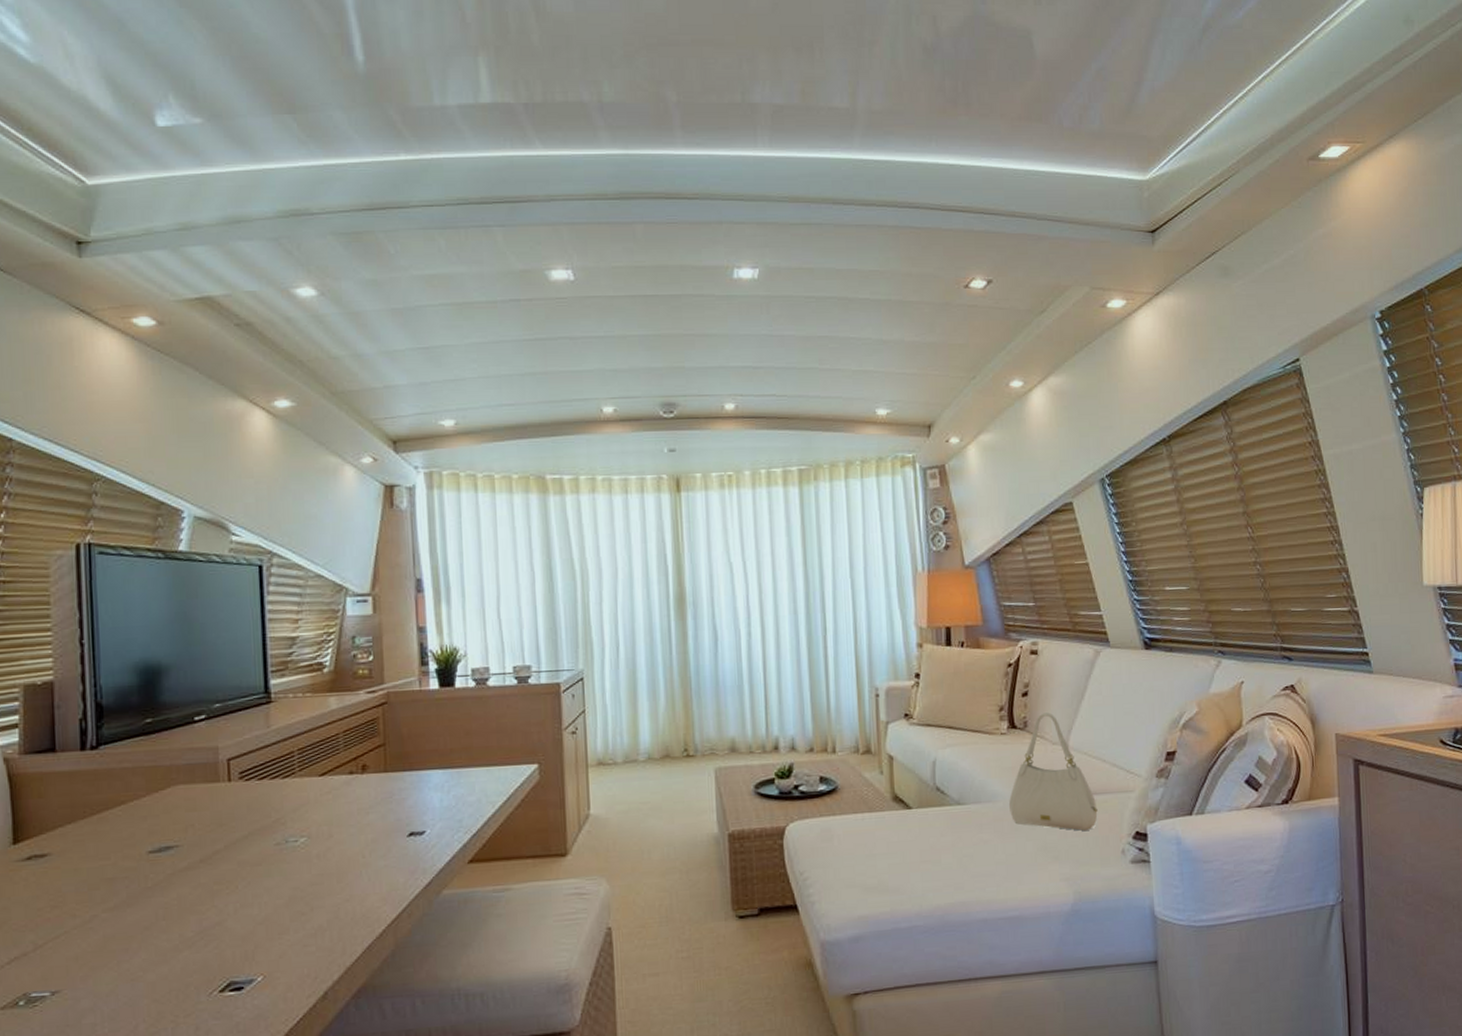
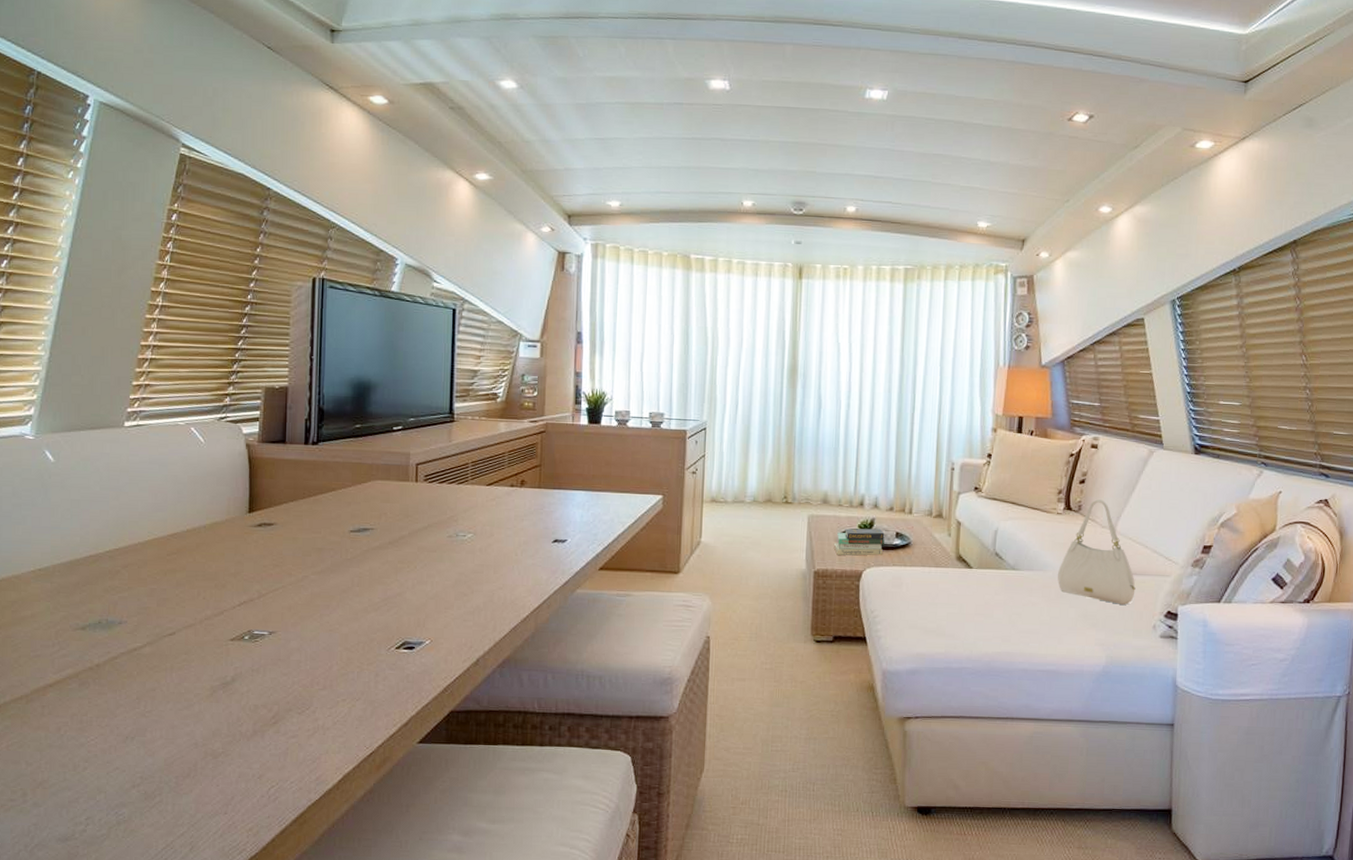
books: none [748,774,807,811] -> present [833,528,885,556]

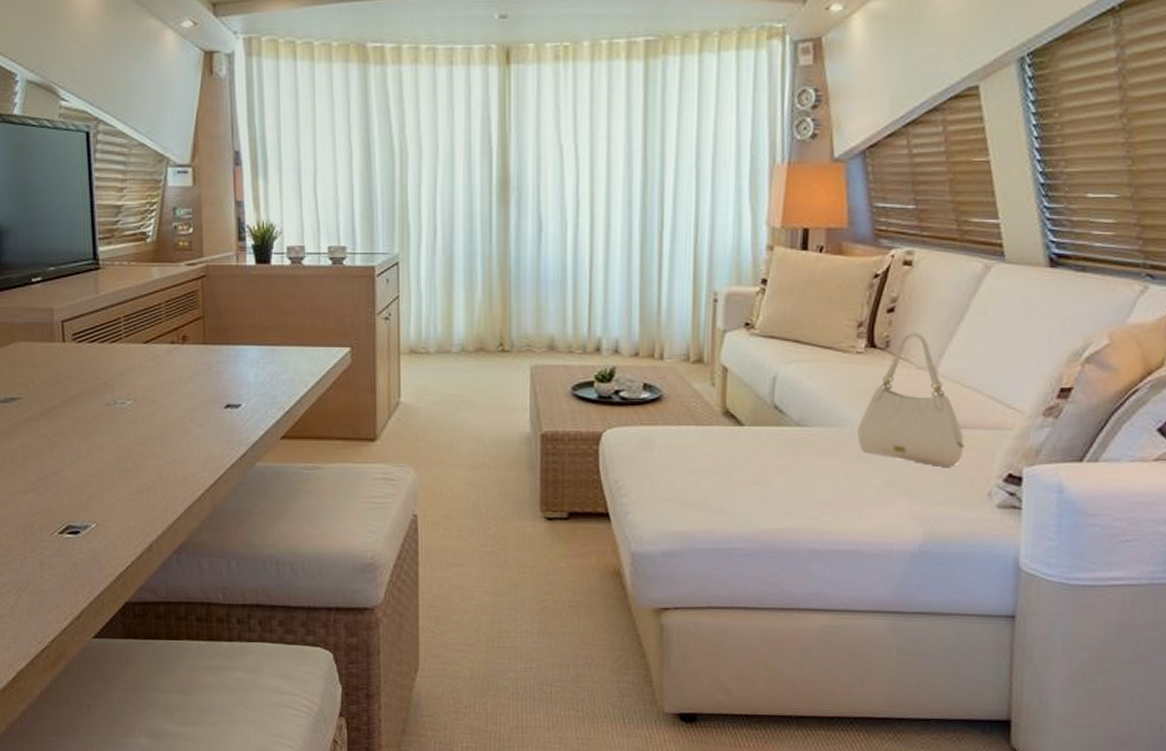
books: present [833,528,885,556] -> none [564,379,629,414]

